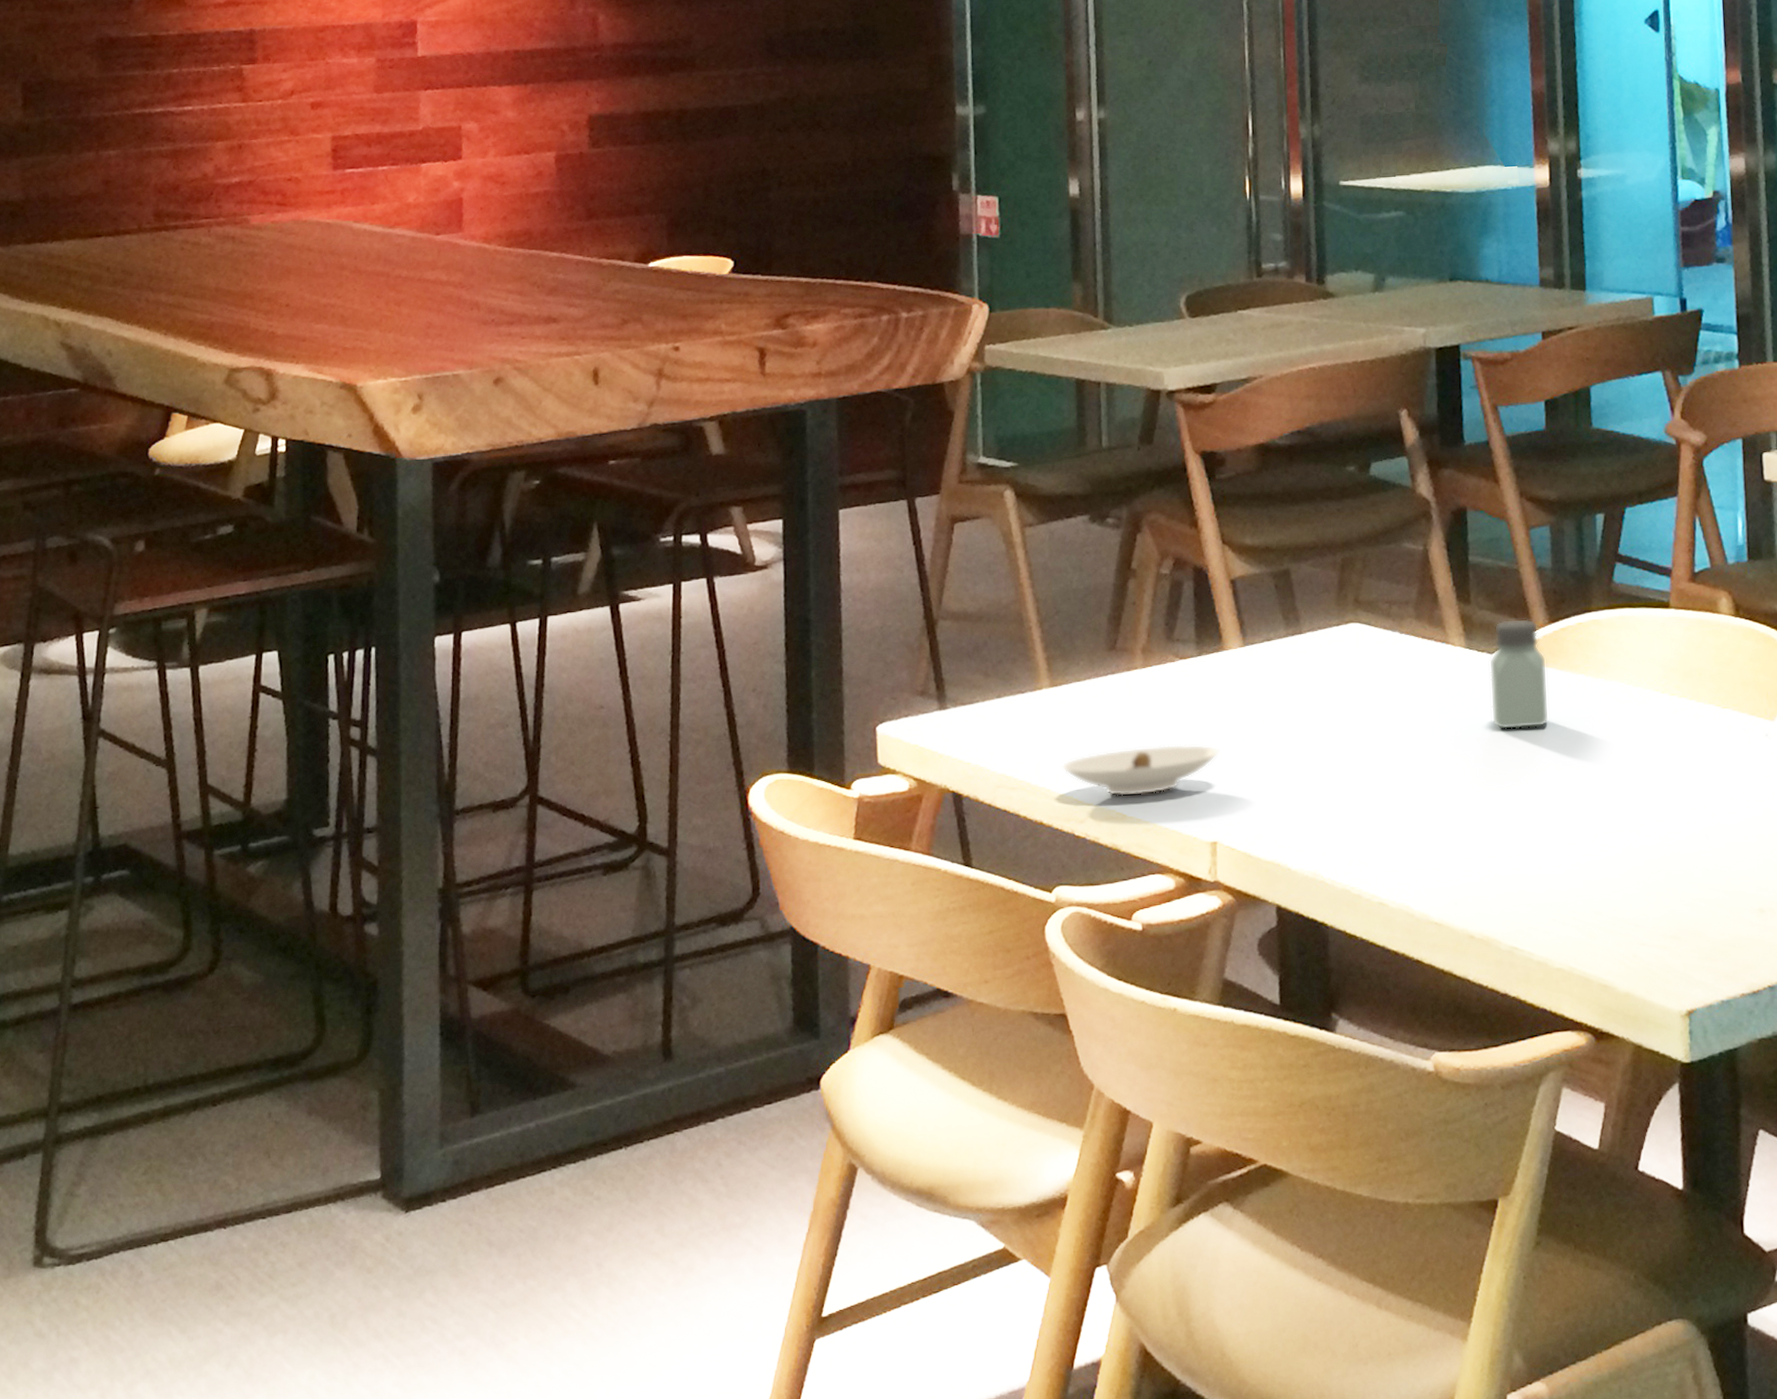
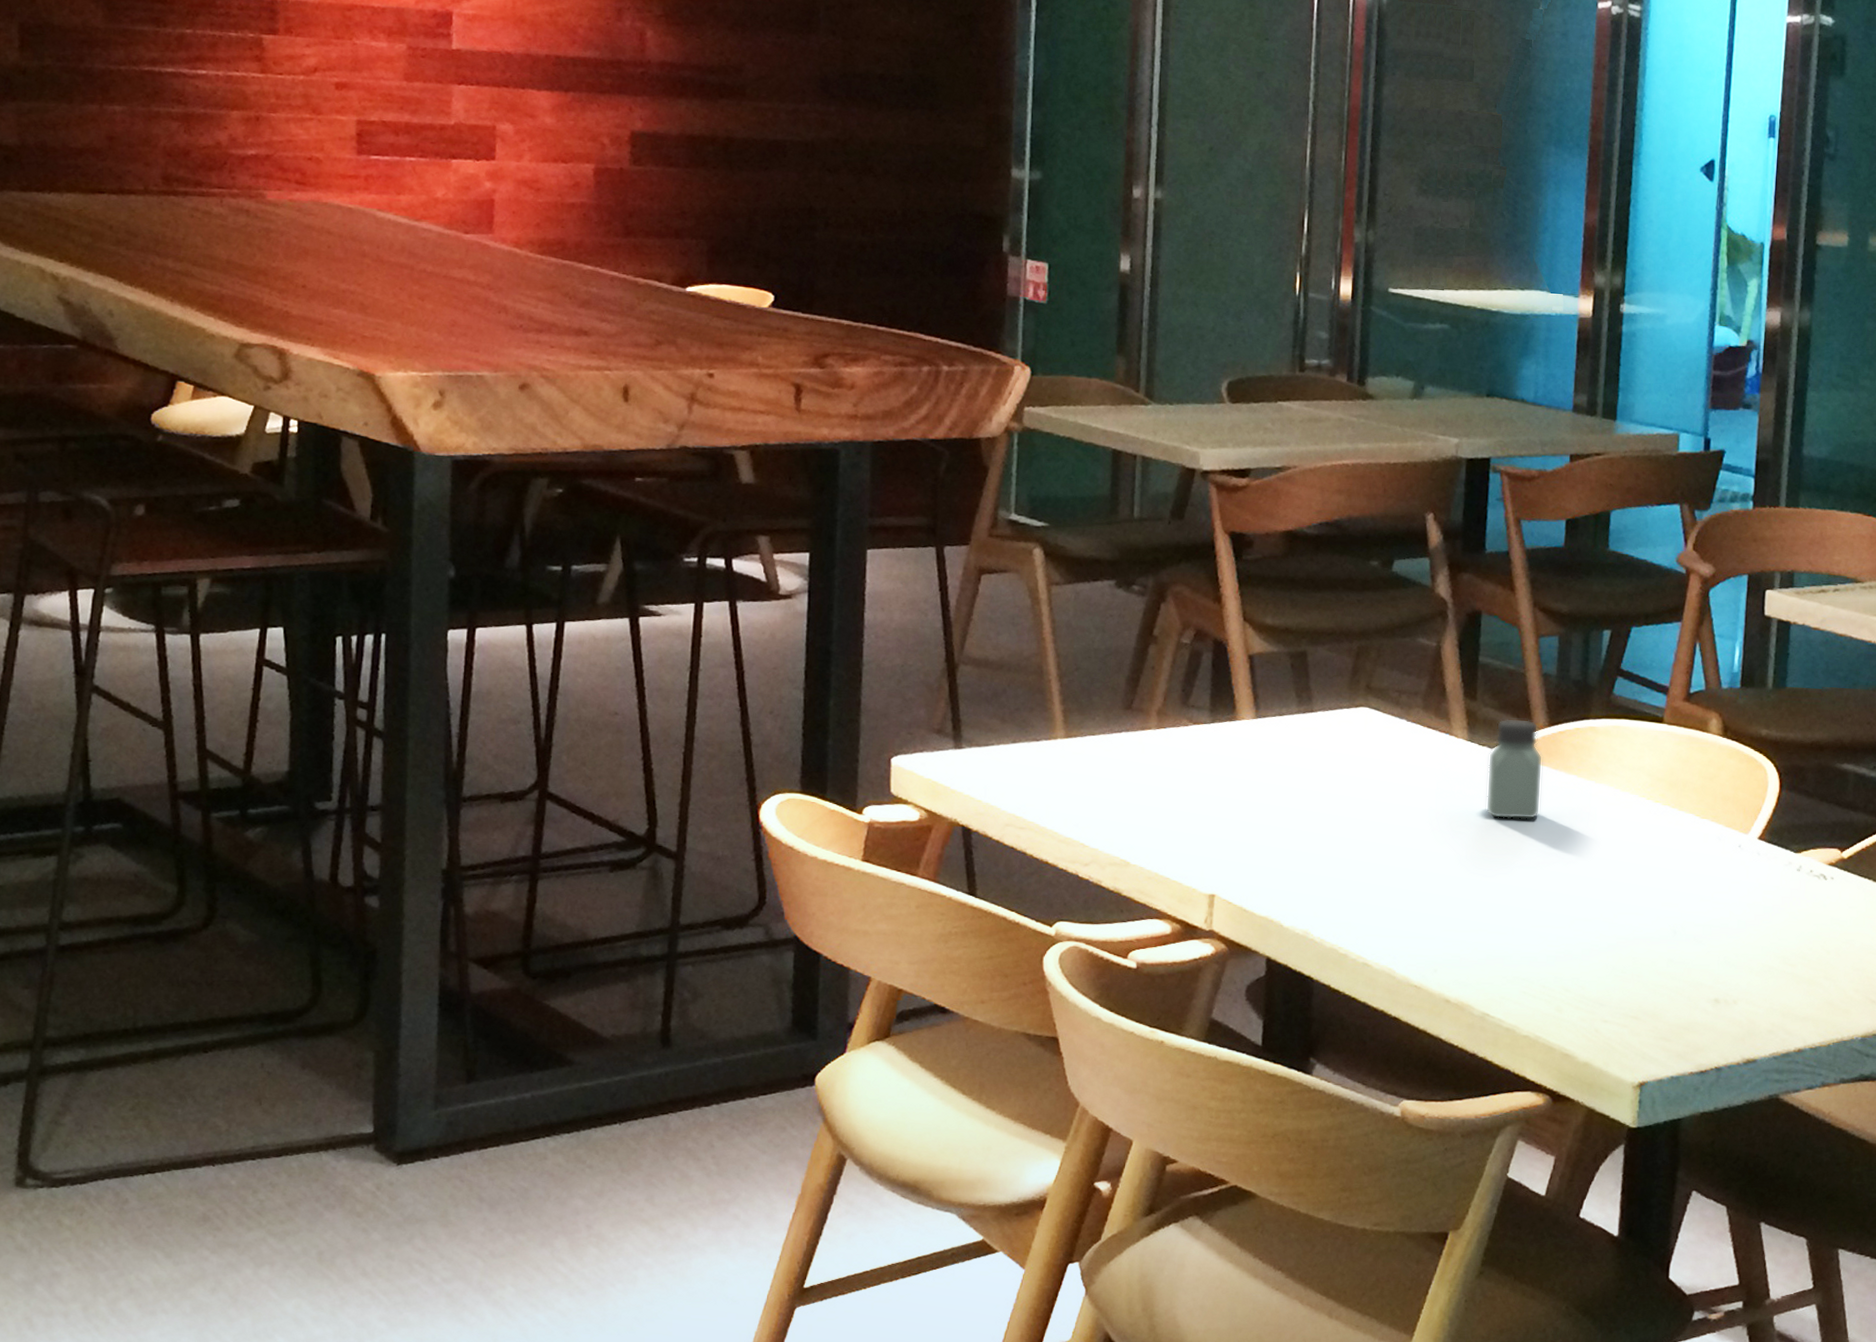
saucer: present [1062,744,1220,797] -> none [1071,801,1225,846]

